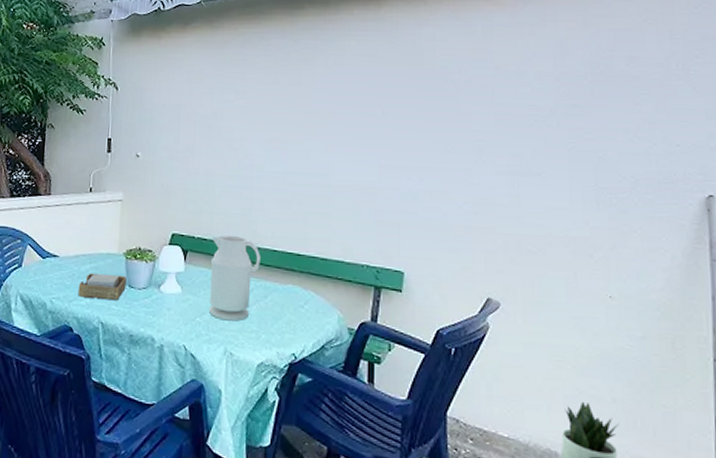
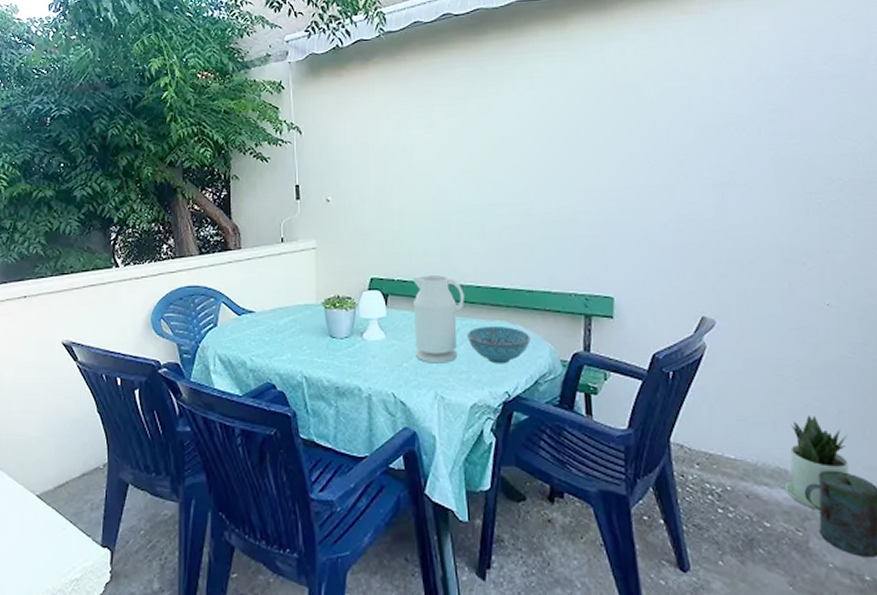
napkin holder: present [78,273,127,301] -> none [278,326,327,353]
bowl: none [259,289,321,327] -> present [466,325,531,364]

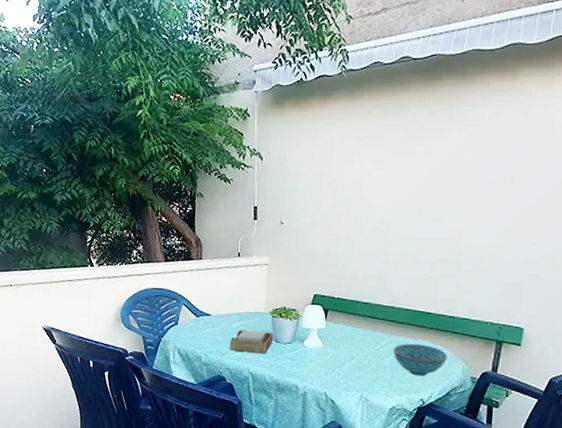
napkin holder: none [278,326,327,353] -> present [229,329,273,354]
water jug: present [411,275,465,363] -> none [346,296,395,372]

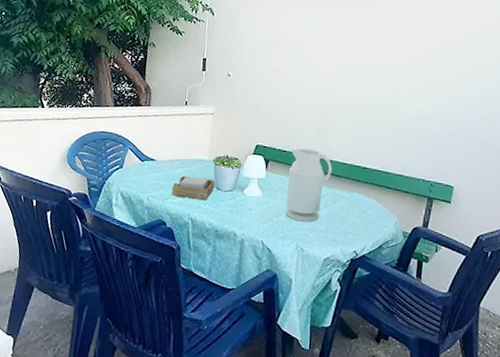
water jug: none [346,296,395,372] -> present [284,148,332,222]
bowl: present [392,343,447,377] -> none [329,196,381,229]

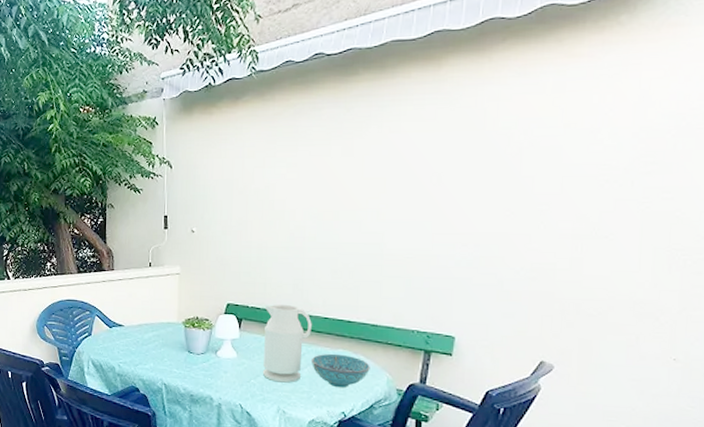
napkin holder: present [171,175,215,201] -> none [142,340,186,365]
bowl: none [329,196,381,229] -> present [310,353,370,388]

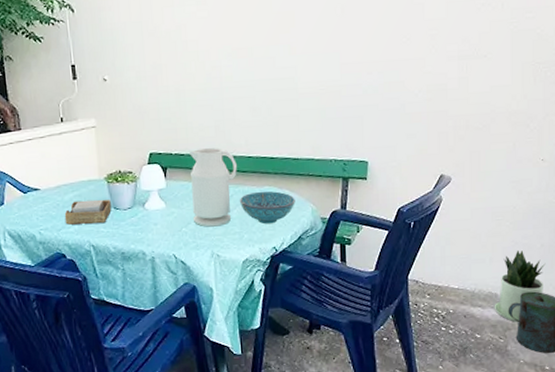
napkin holder: none [142,340,186,365] -> present [64,199,112,225]

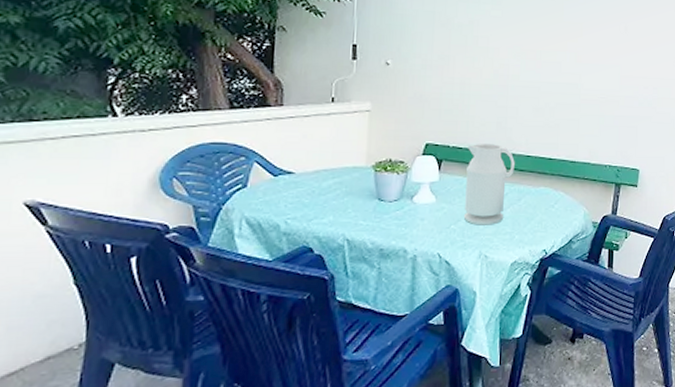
napkin holder: present [64,199,112,225] -> none [318,188,376,216]
bowl: present [239,191,295,224] -> none [513,191,569,226]

